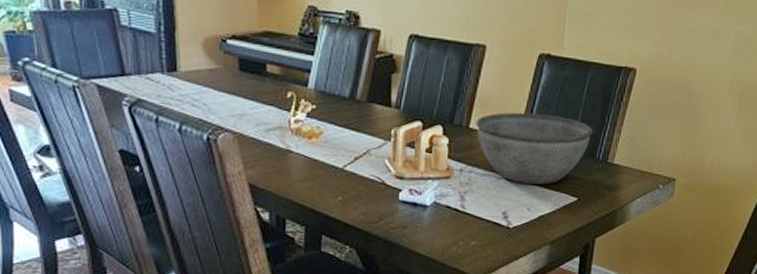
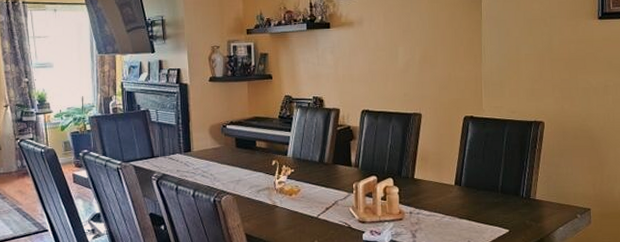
bowl: present [475,112,594,185] -> none [419,163,516,221]

